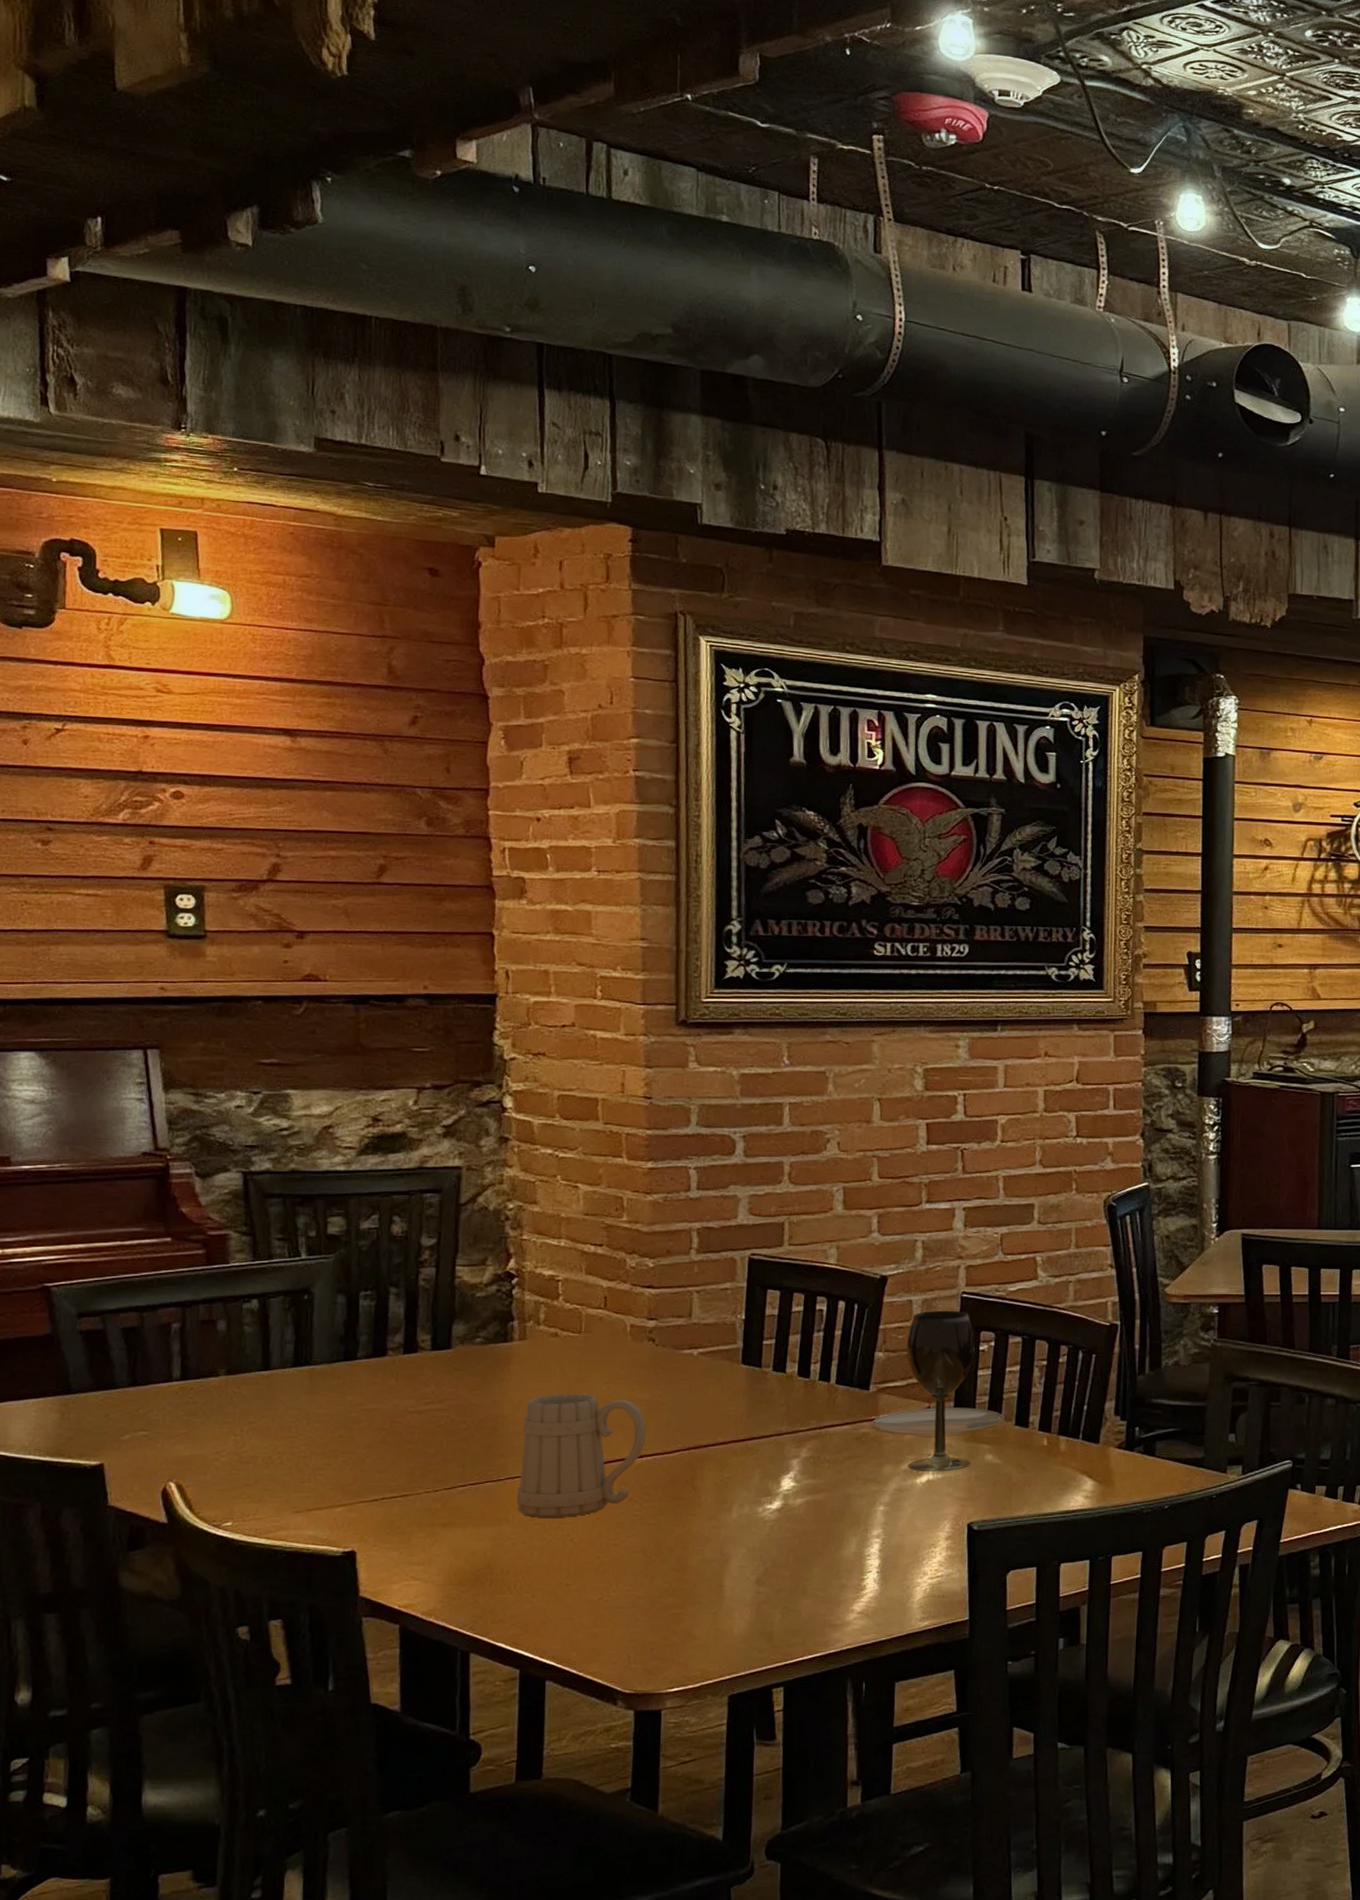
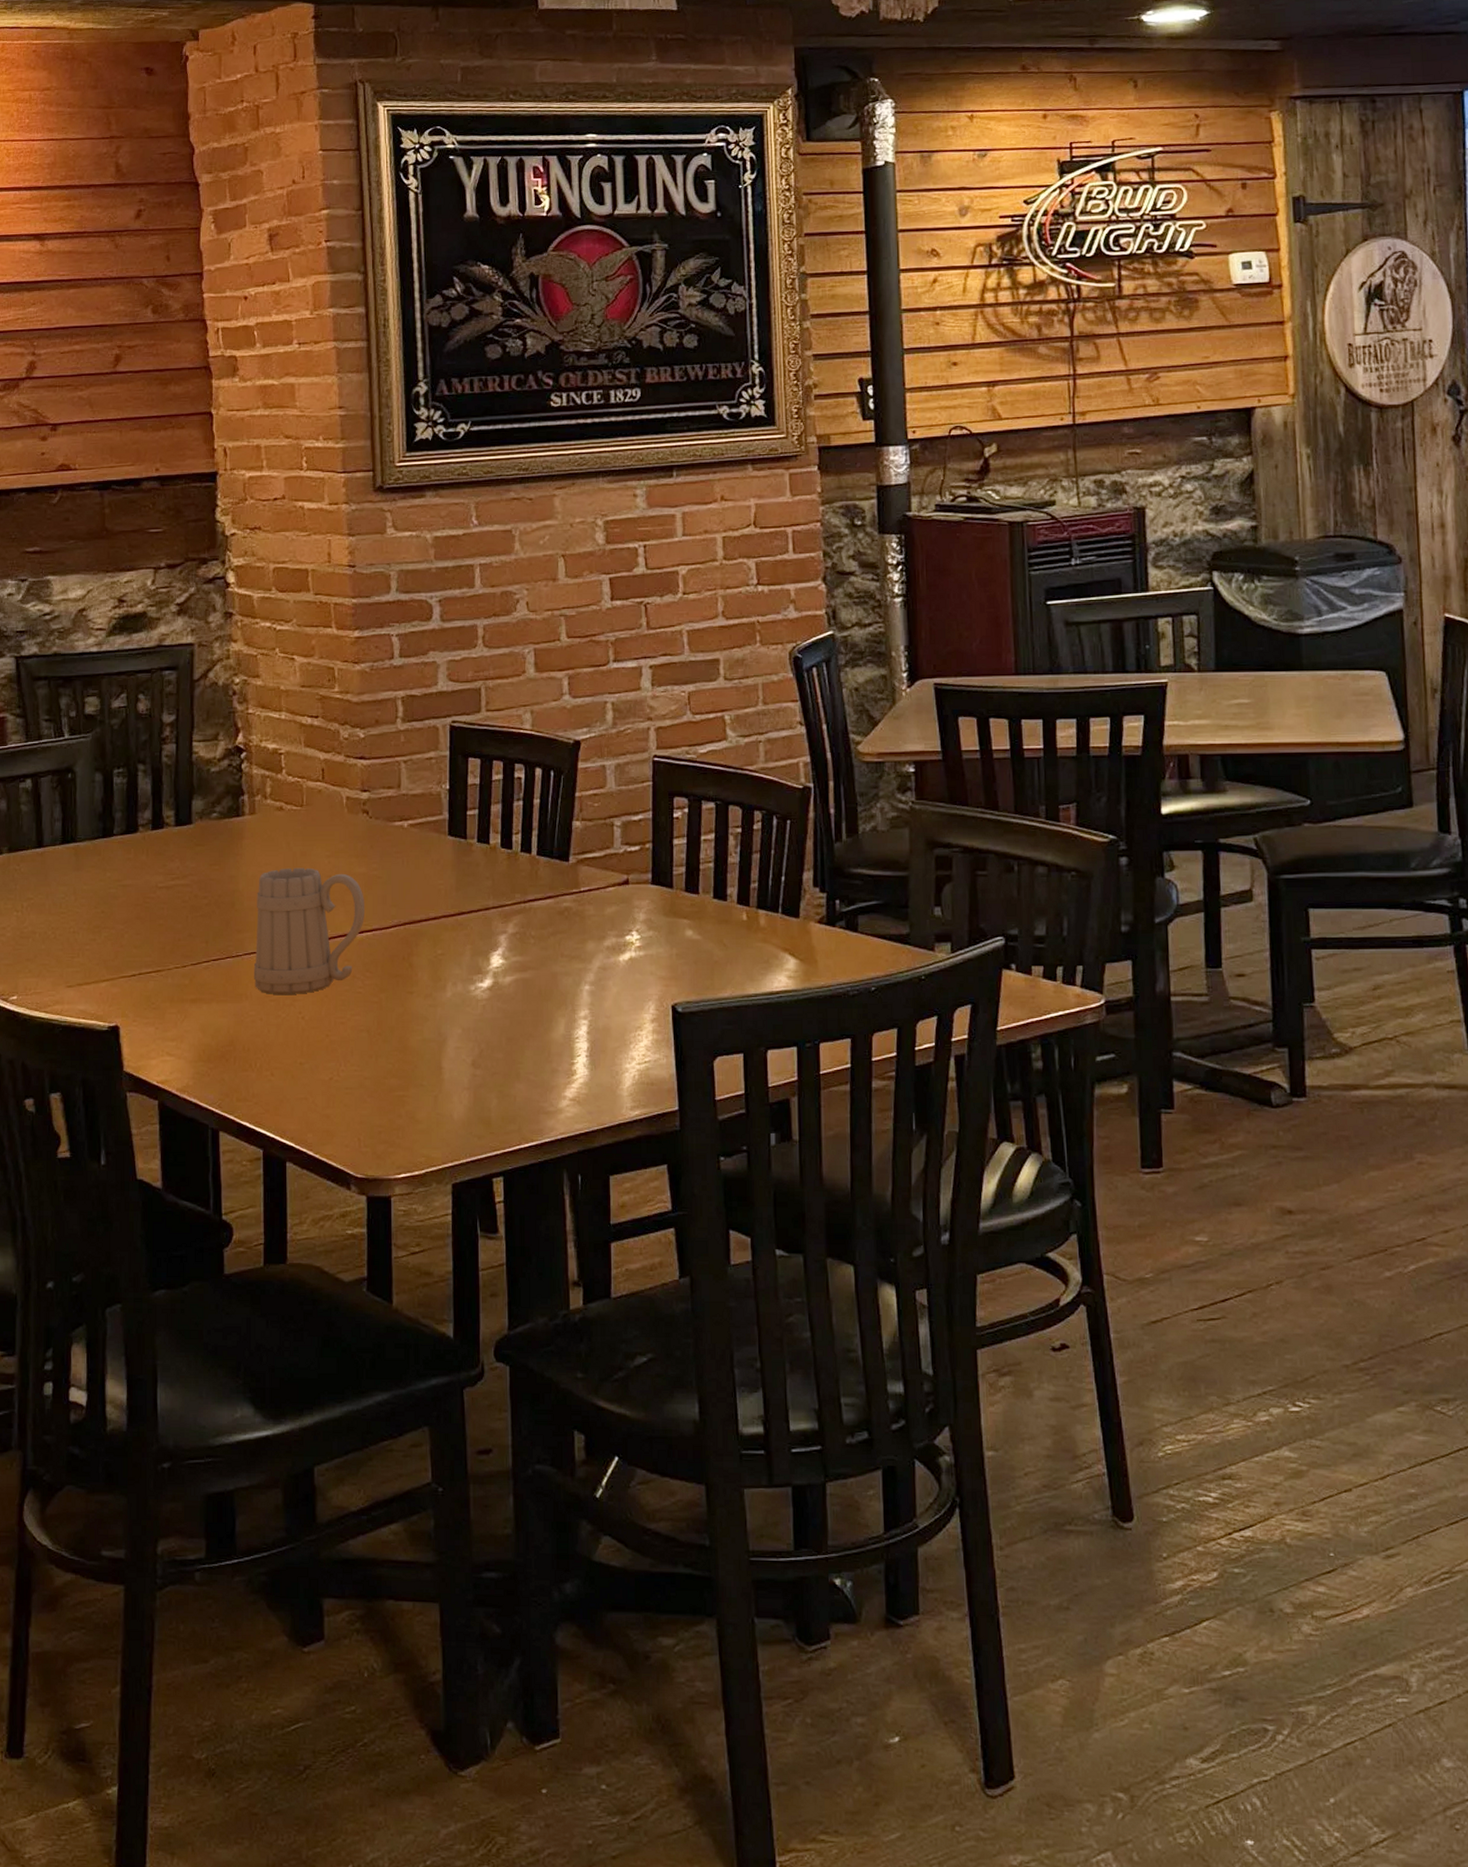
plate: present [872,1407,1005,1438] -> none [573,879,702,913]
wine glass: present [906,1310,975,1472] -> none [602,775,672,949]

